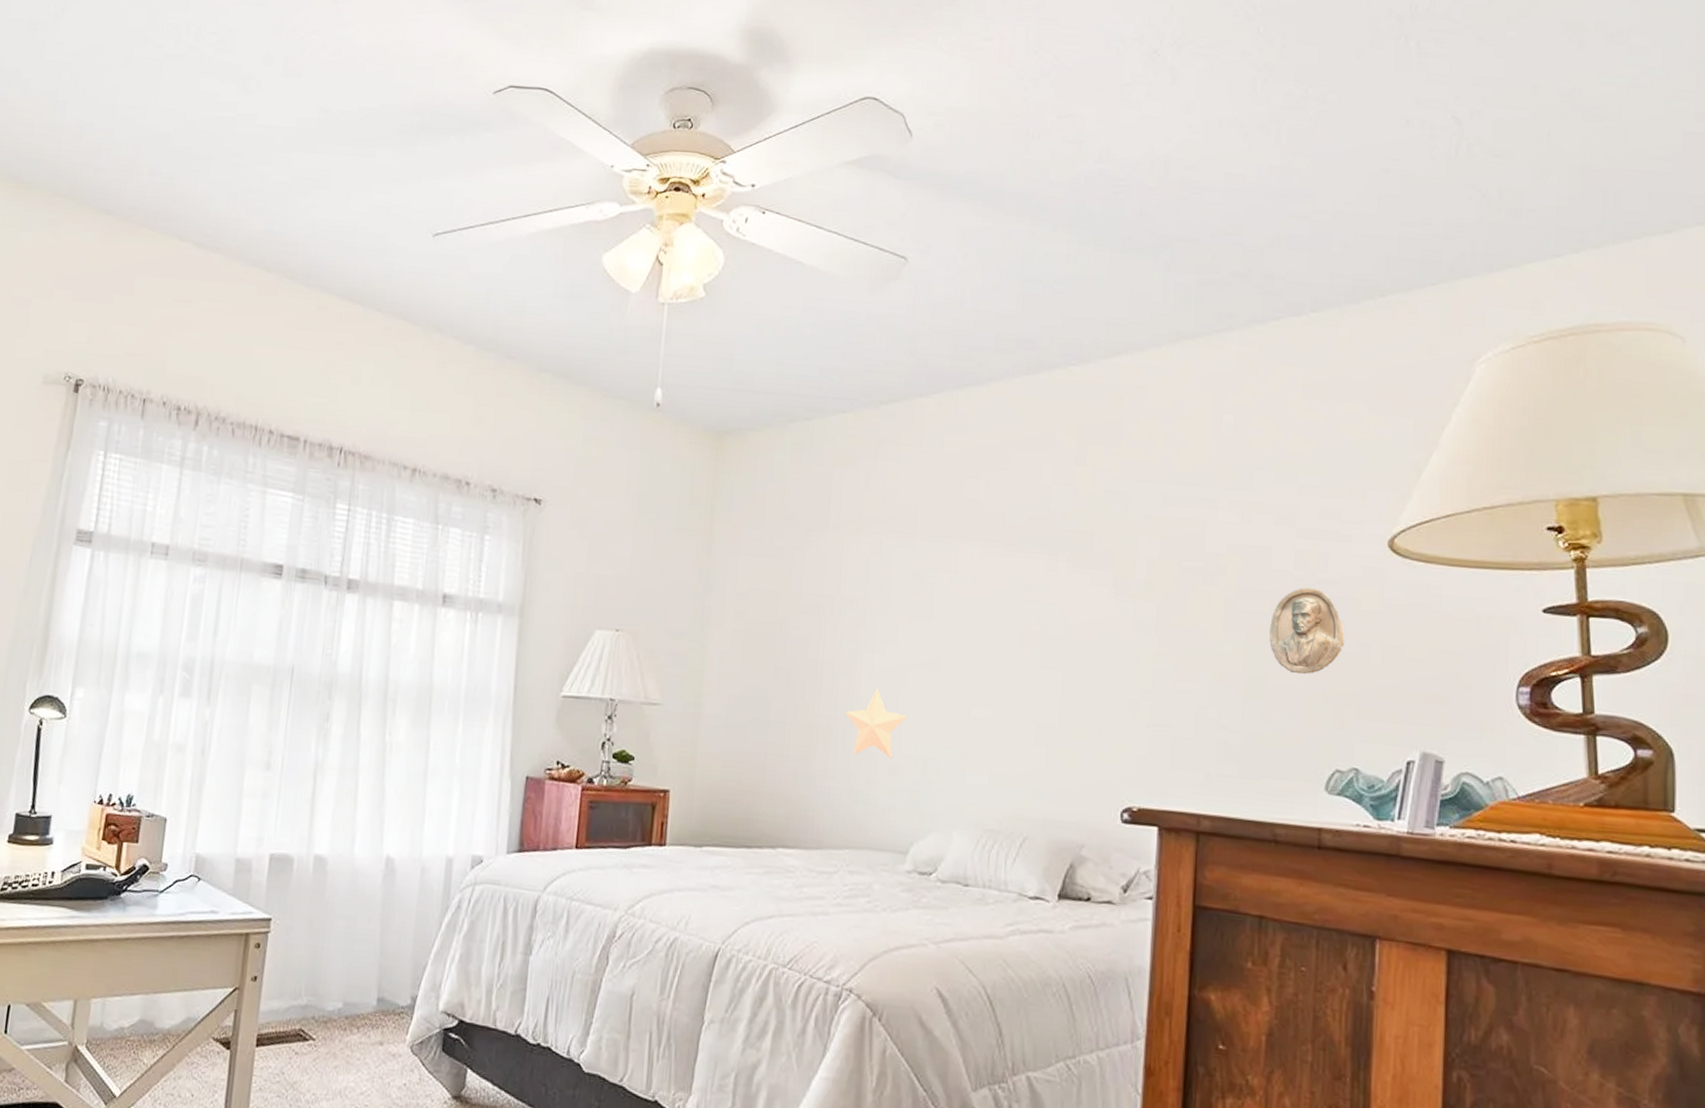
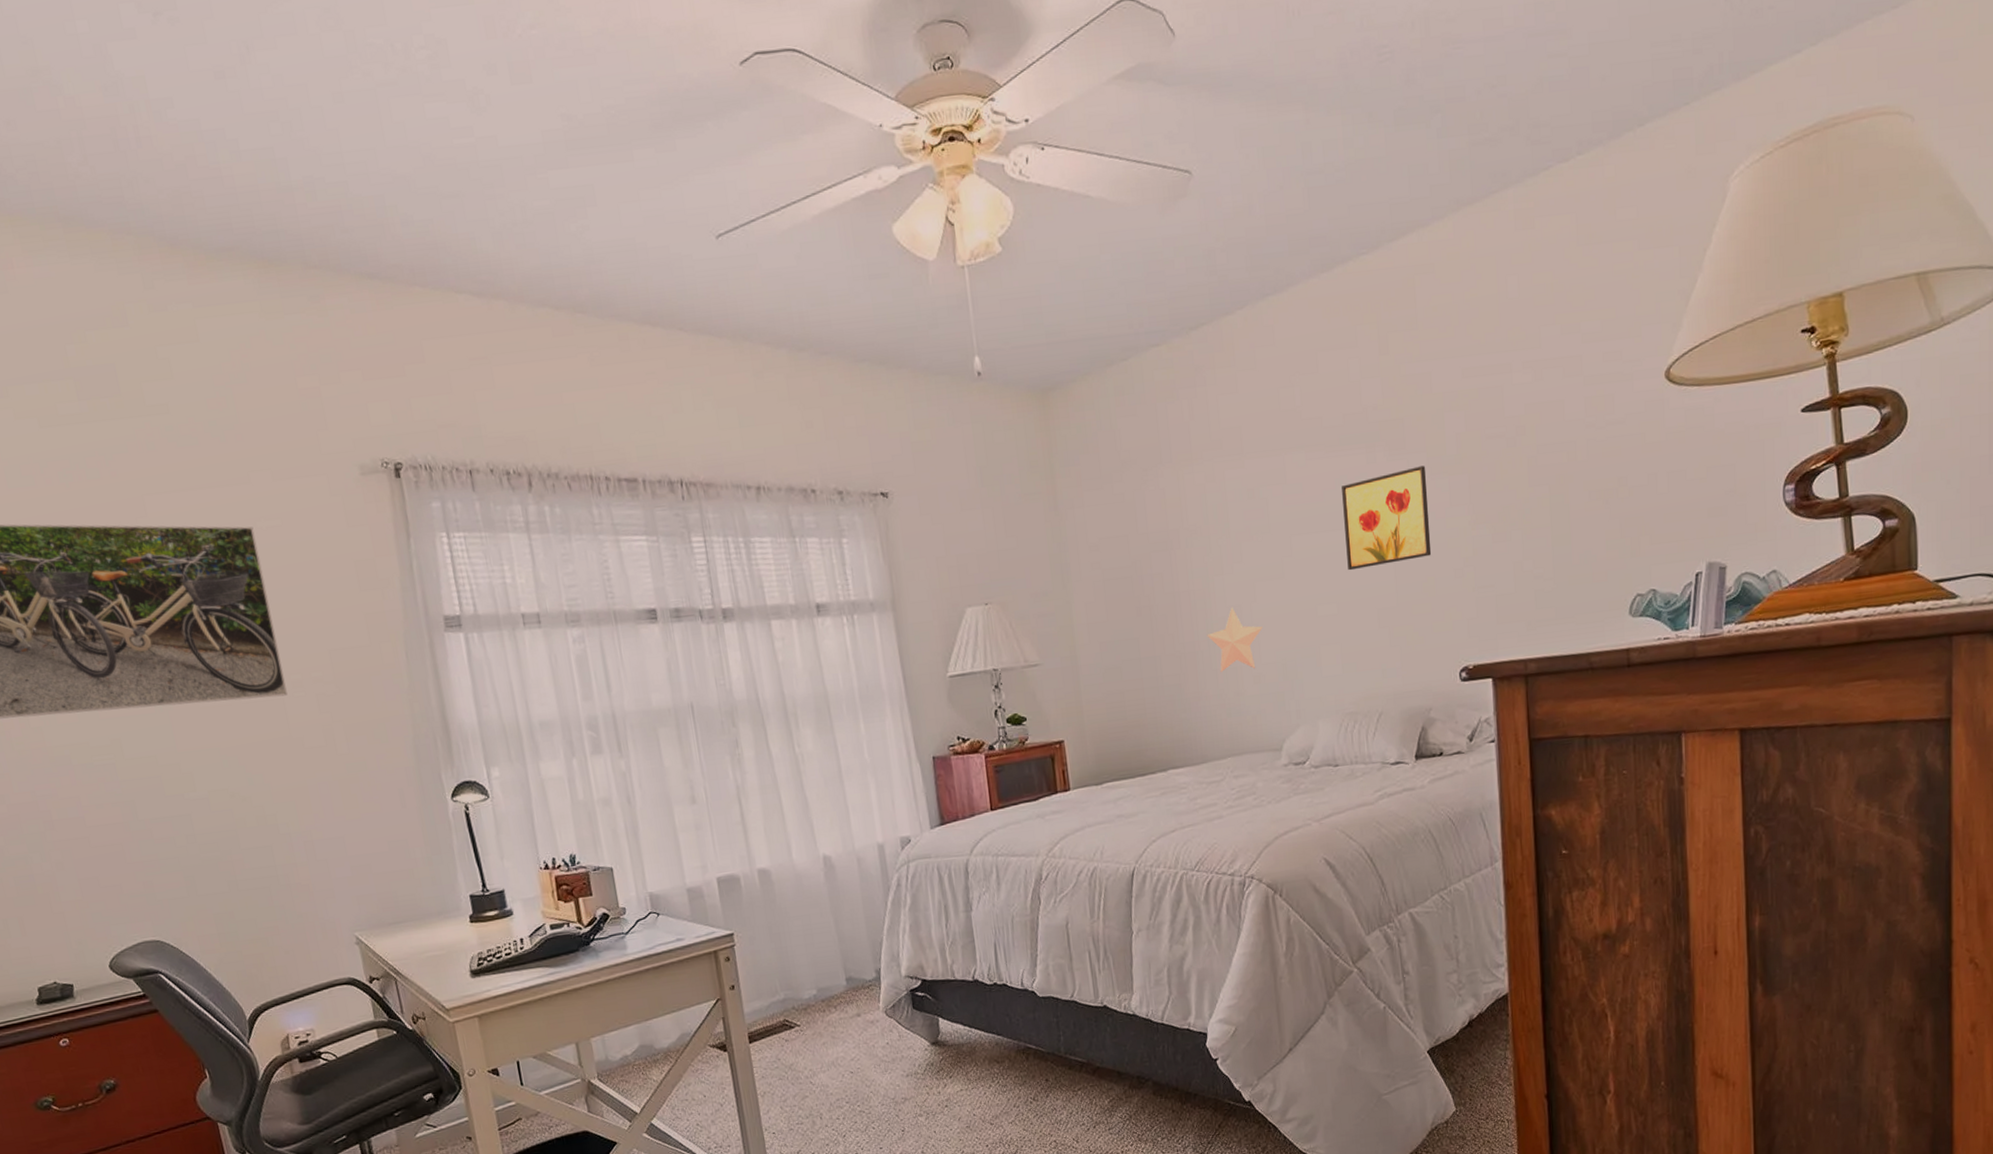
wall art: none [1011,584,1110,680] -> present [1342,466,1432,571]
portrait medallion: present [1269,587,1345,675] -> none [1569,430,1635,515]

